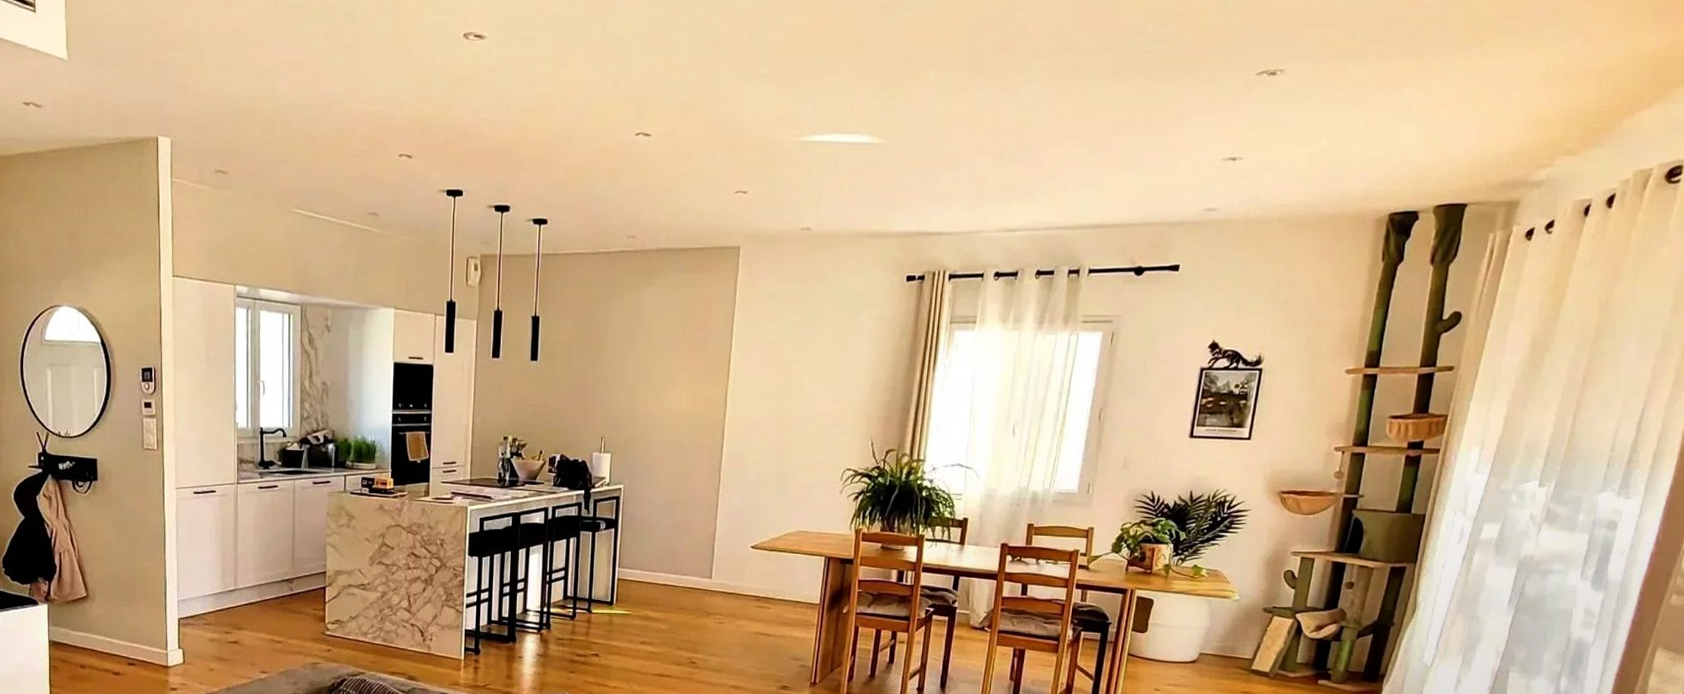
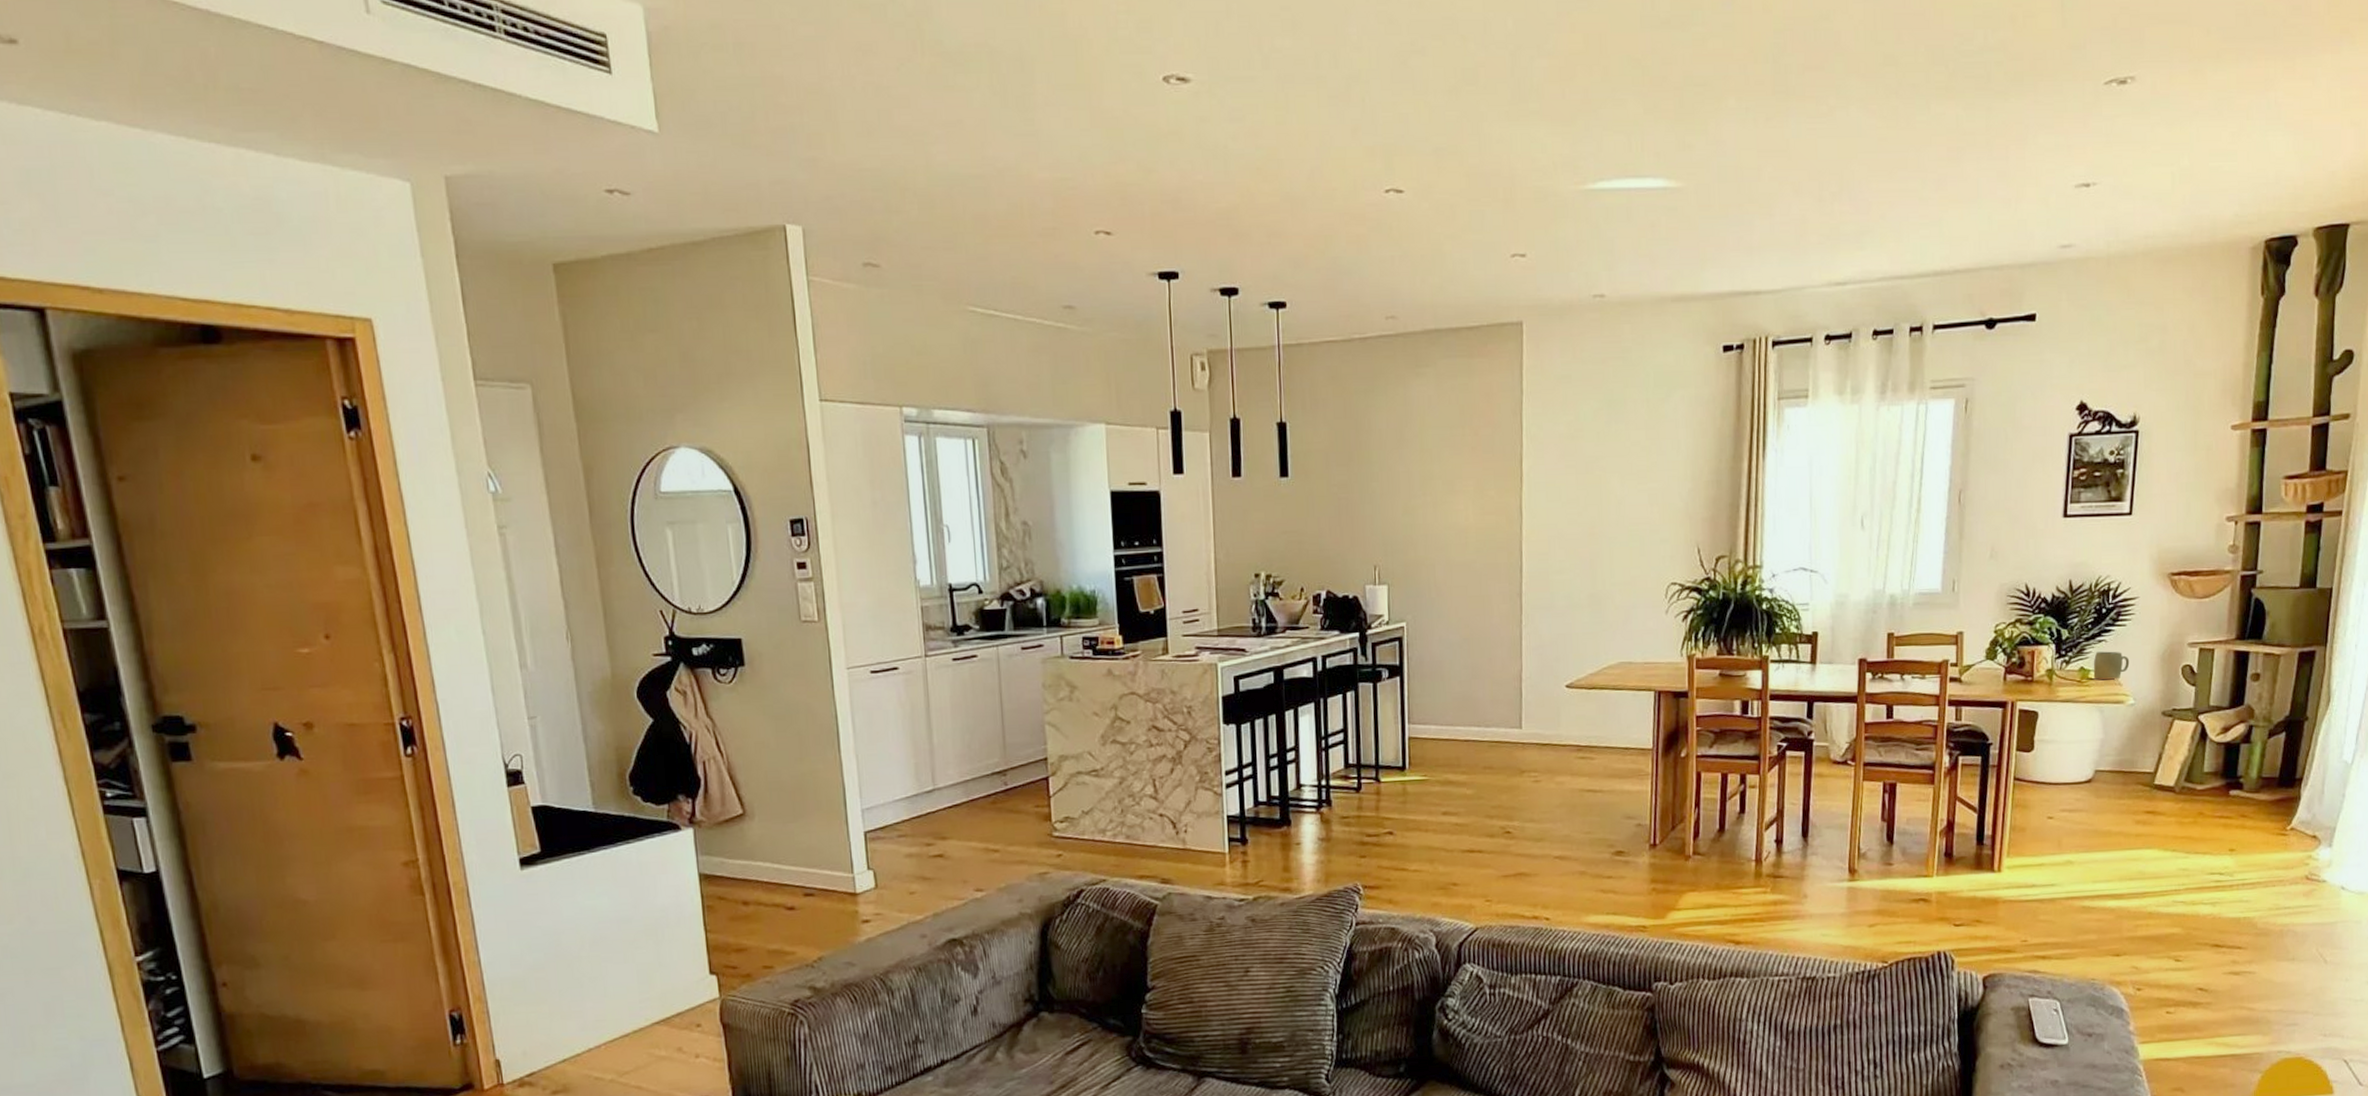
mug: none [1205,553,1238,578] -> present [2093,651,2130,680]

